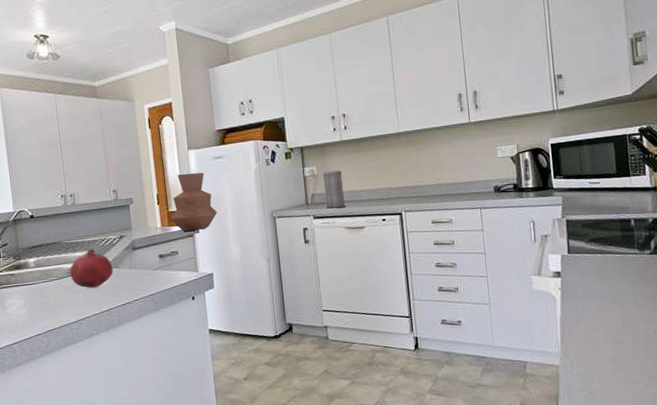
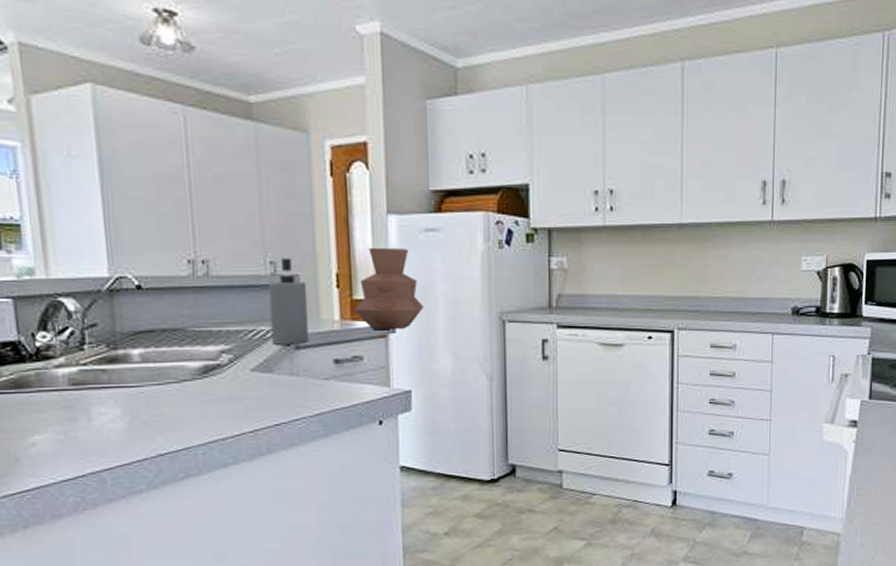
fruit: present [69,248,113,288] -> none [195,342,264,399]
soap dispenser: none [109,187,141,248] -> present [263,258,309,345]
canister: present [322,170,346,209] -> none [574,266,602,317]

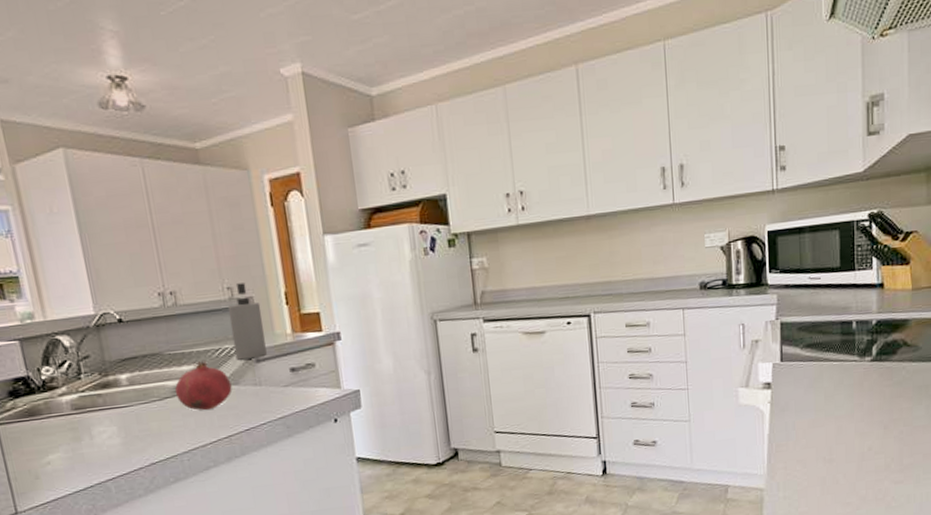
fruit: none [195,342,264,399] -> present [175,361,232,411]
vase: present [353,247,424,330] -> none [302,264,364,339]

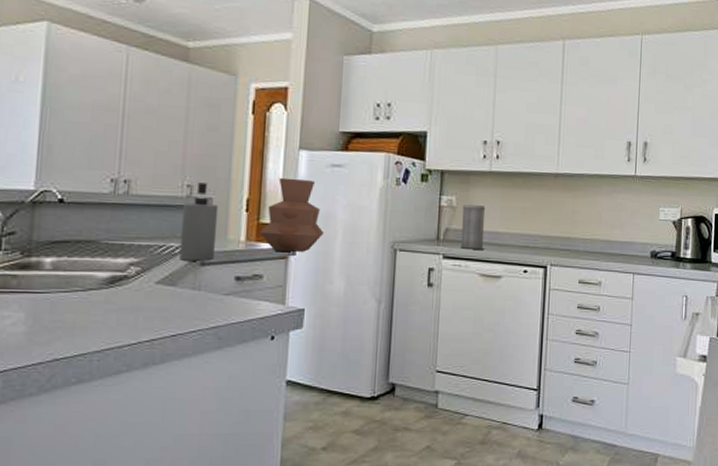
fruit: present [175,361,232,411] -> none [102,256,168,309]
vase: none [302,264,364,339] -> present [259,177,324,253]
canister: none [494,262,523,311] -> present [461,204,486,251]

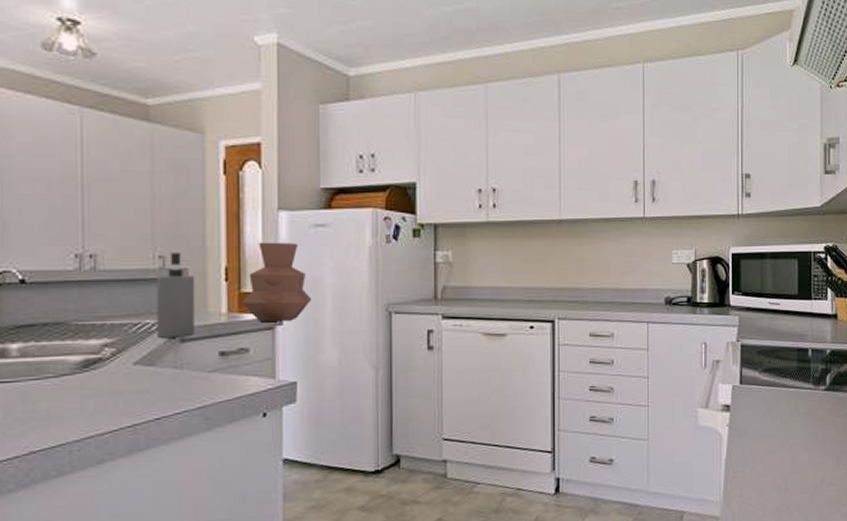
canister: present [461,204,486,251] -> none [459,259,485,308]

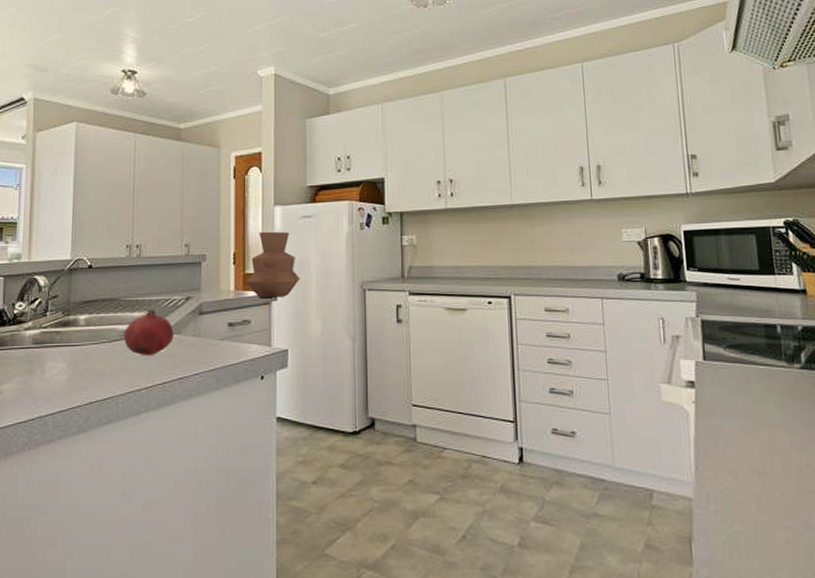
fruit: none [75,336,147,393] -> present [123,309,174,356]
soap dispenser: present [152,253,196,338] -> none [180,242,211,311]

